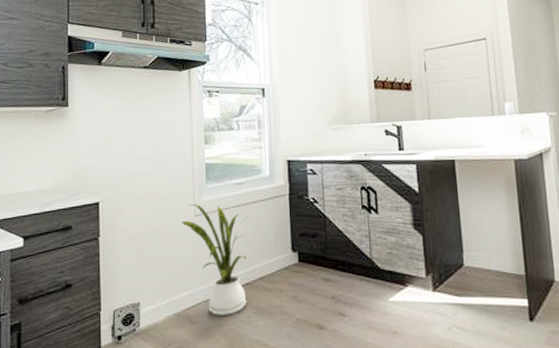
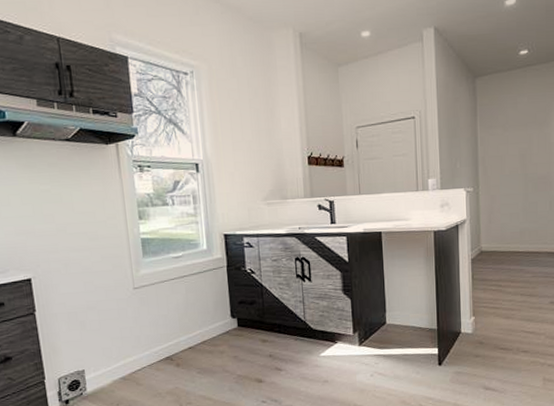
house plant: present [181,204,247,316] -> none [121,278,190,377]

